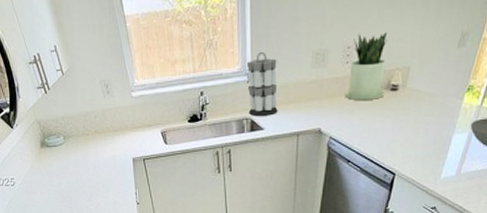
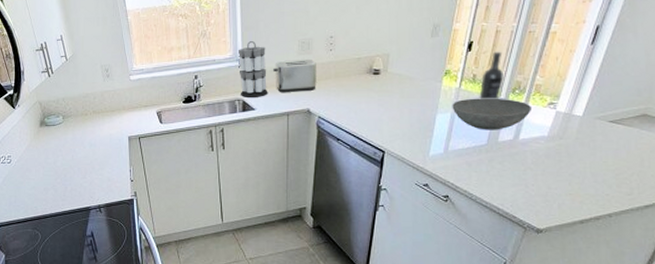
toaster: none [284,74,331,112] -> present [273,60,316,93]
planter: present [345,32,388,101] -> none [330,24,368,84]

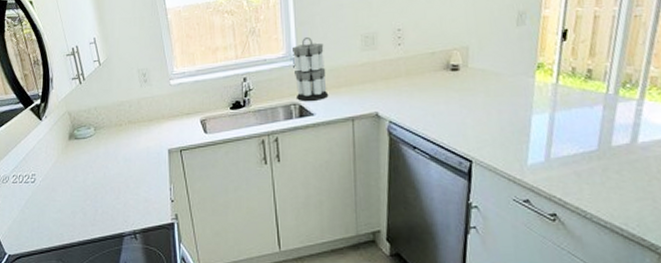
toaster: present [273,60,316,93] -> none [333,56,385,95]
bowl: present [452,98,533,130] -> none [549,94,650,133]
wine bottle: present [479,51,505,99] -> none [581,39,611,96]

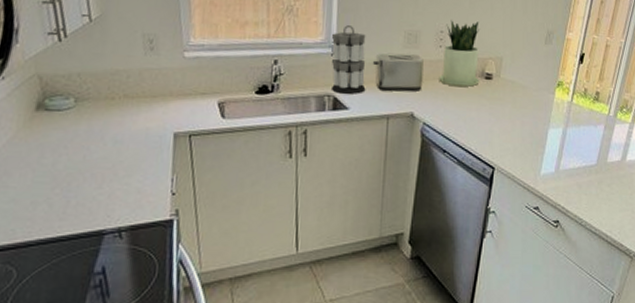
toaster: none [333,56,385,95] -> present [373,53,424,92]
planter: none [401,14,446,83] -> present [439,20,480,87]

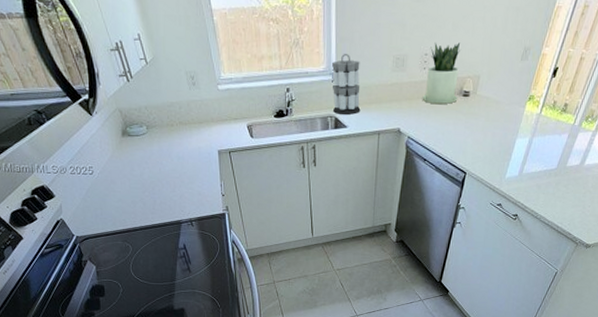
toaster: present [373,53,424,92] -> none [367,77,409,112]

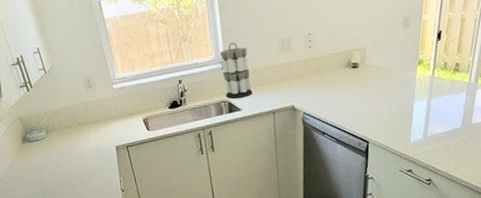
planter: present [422,42,461,105] -> none [312,20,348,79]

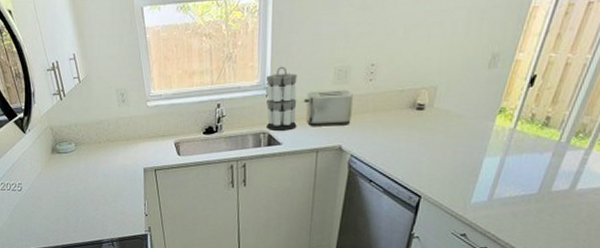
toaster: none [256,57,299,92] -> present [304,90,353,127]

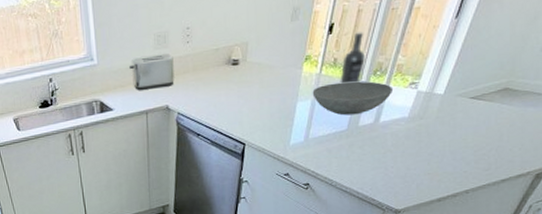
spice rack: present [266,66,298,131] -> none [93,37,126,98]
bowl: none [502,141,596,178] -> present [312,81,394,116]
wine bottle: none [535,87,570,143] -> present [340,32,366,84]

